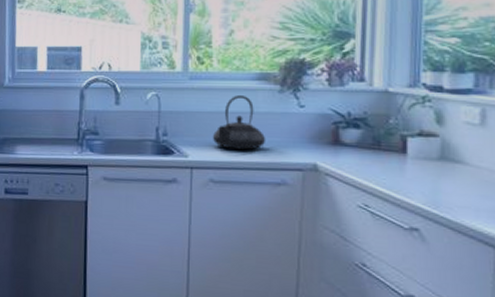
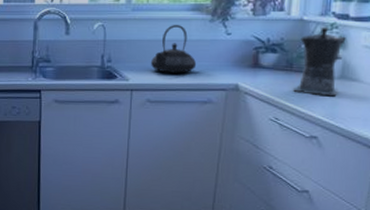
coffee maker: none [384,99,442,180] -> present [293,26,346,96]

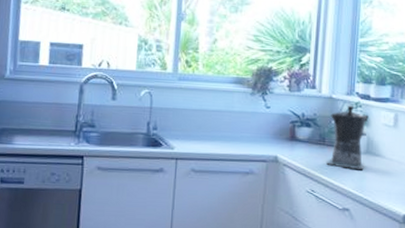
teapot: present [151,24,197,73] -> none [196,95,239,144]

